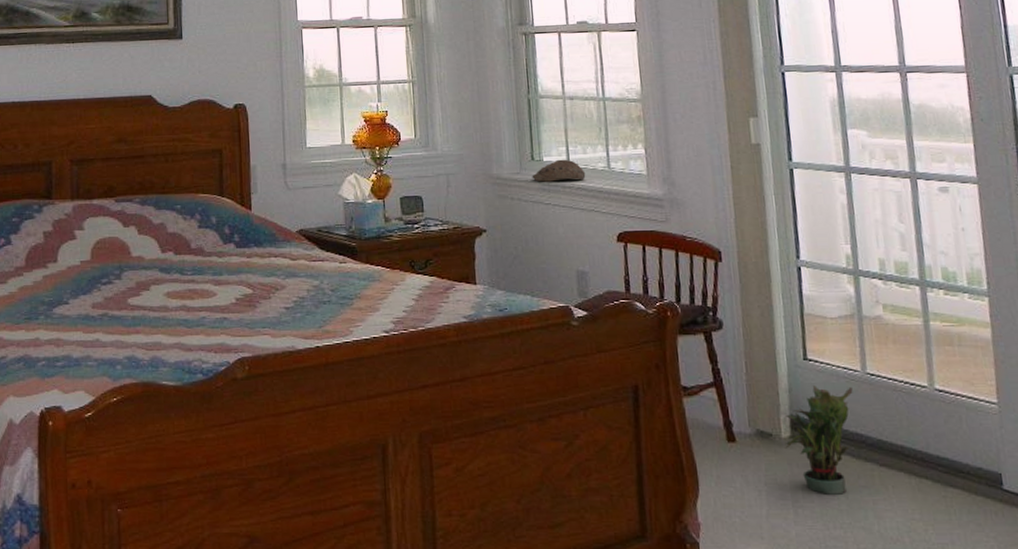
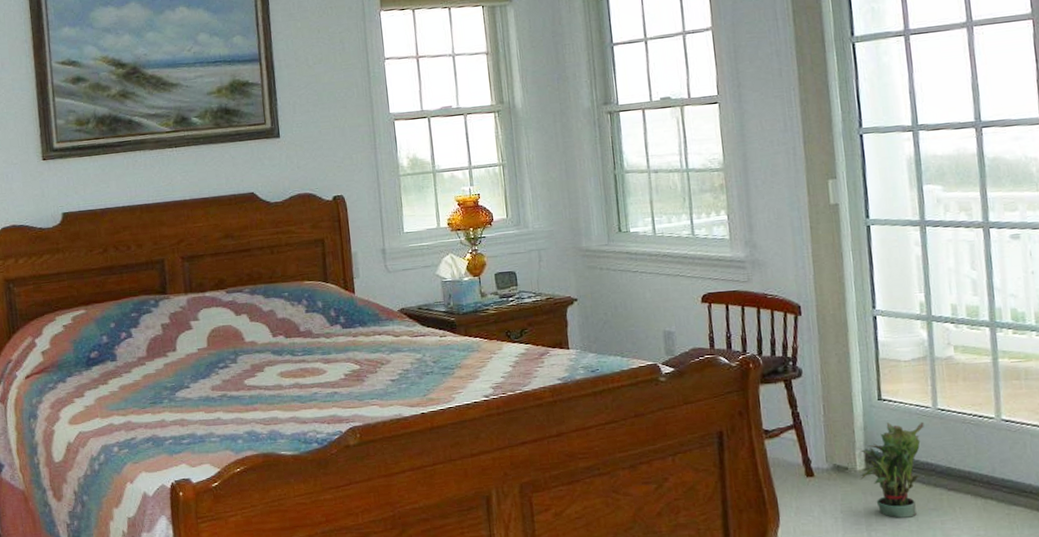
seashell: present [532,159,586,182] -> none [619,229,671,252]

